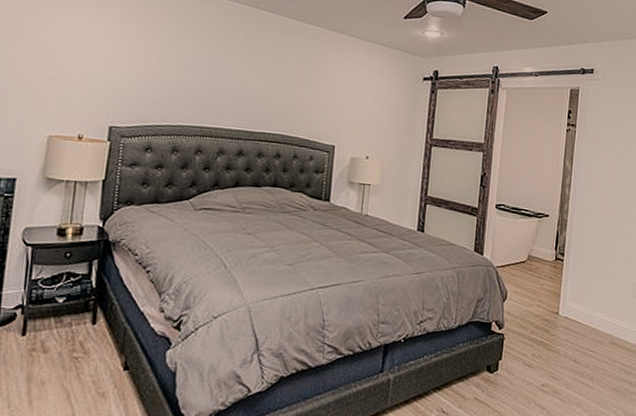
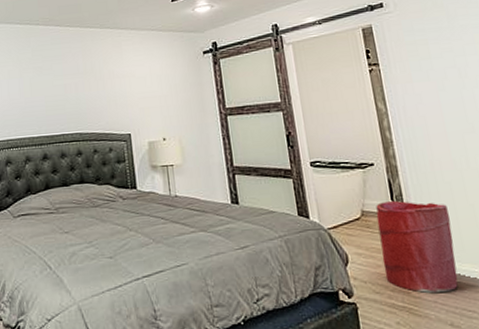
laundry hamper: none [533,250,597,333] -> present [376,201,458,293]

